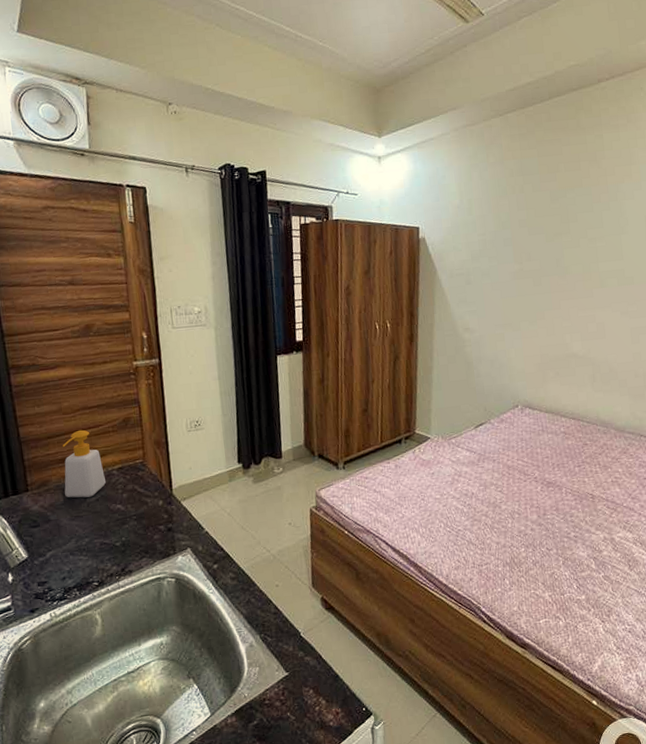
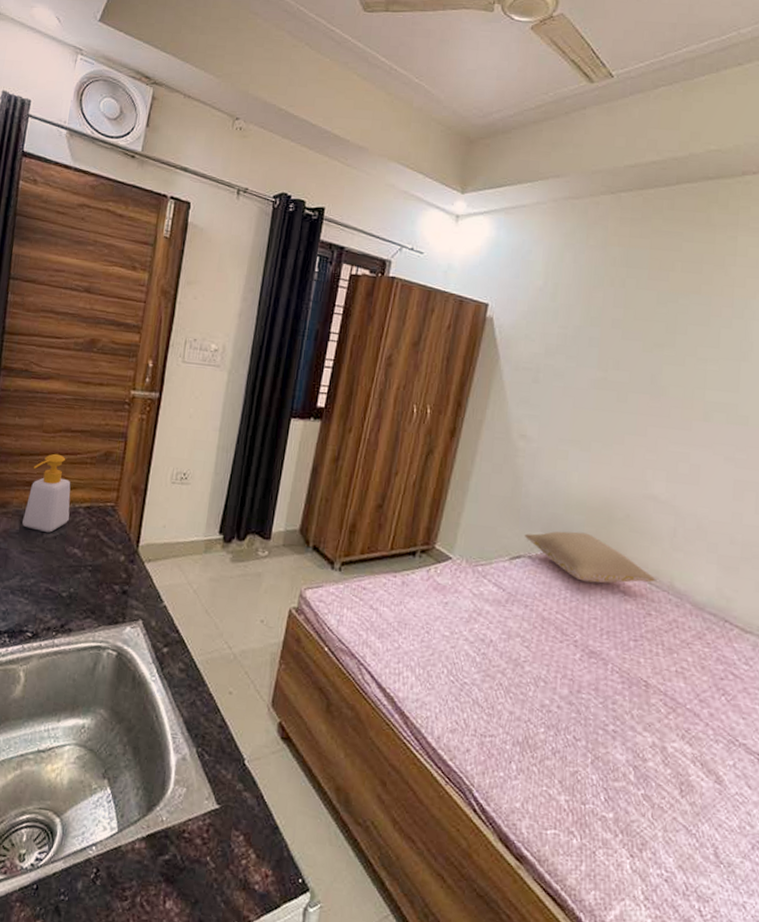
pillow: none [482,394,586,432] -> present [524,531,656,584]

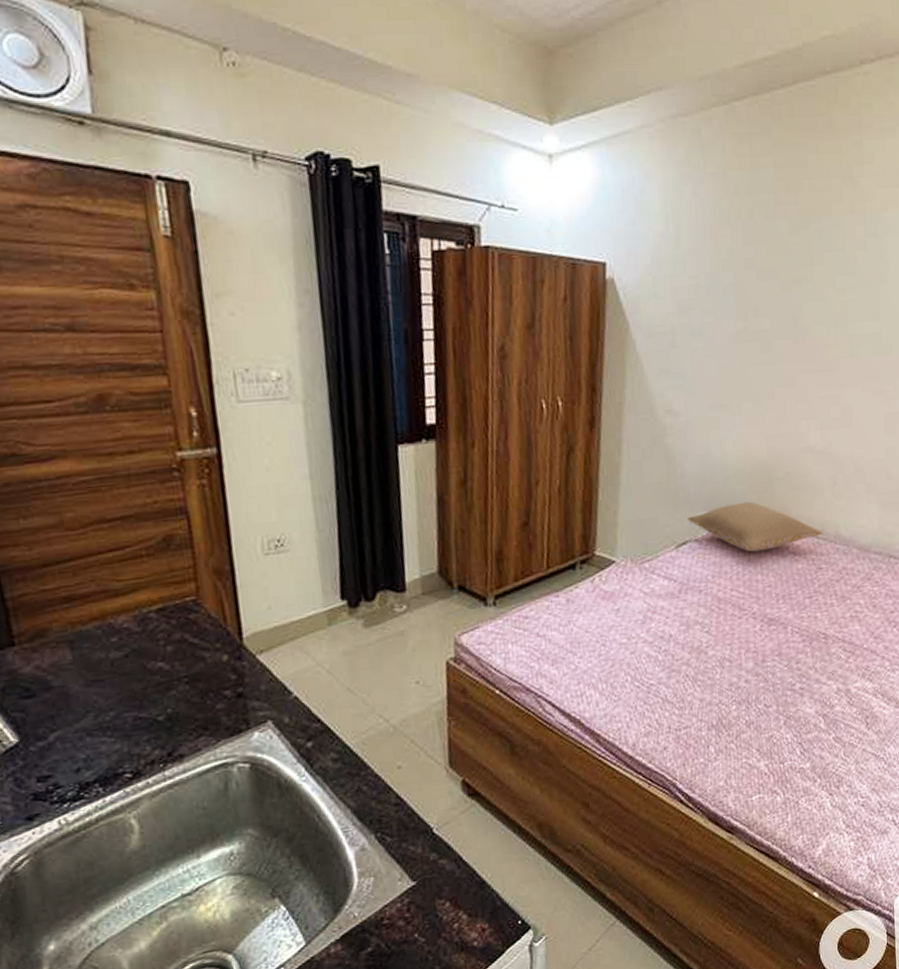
soap bottle: present [22,453,71,533] -> none [66,553,139,654]

